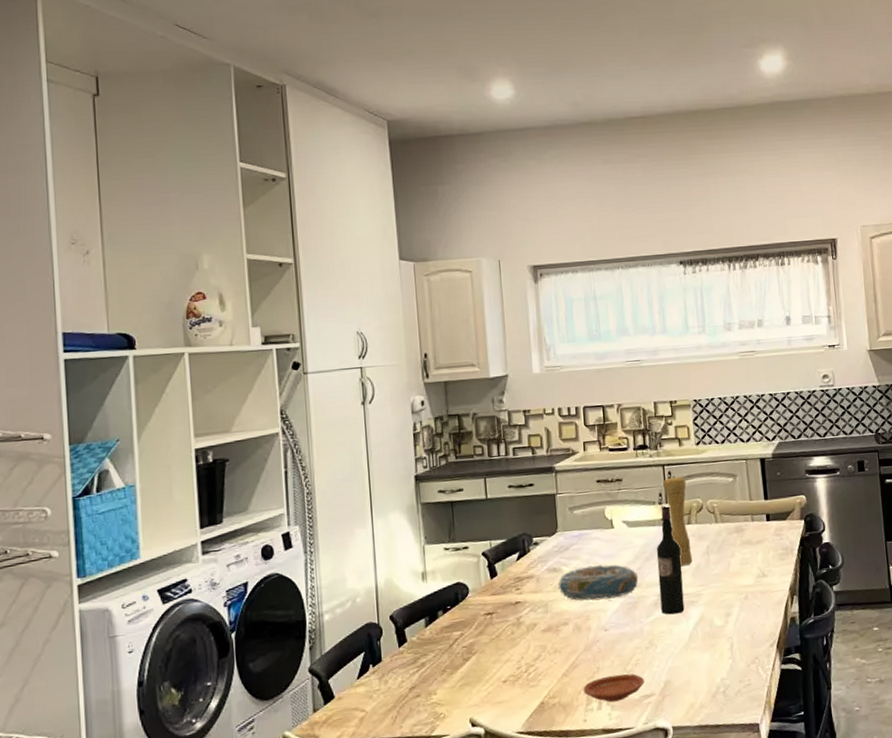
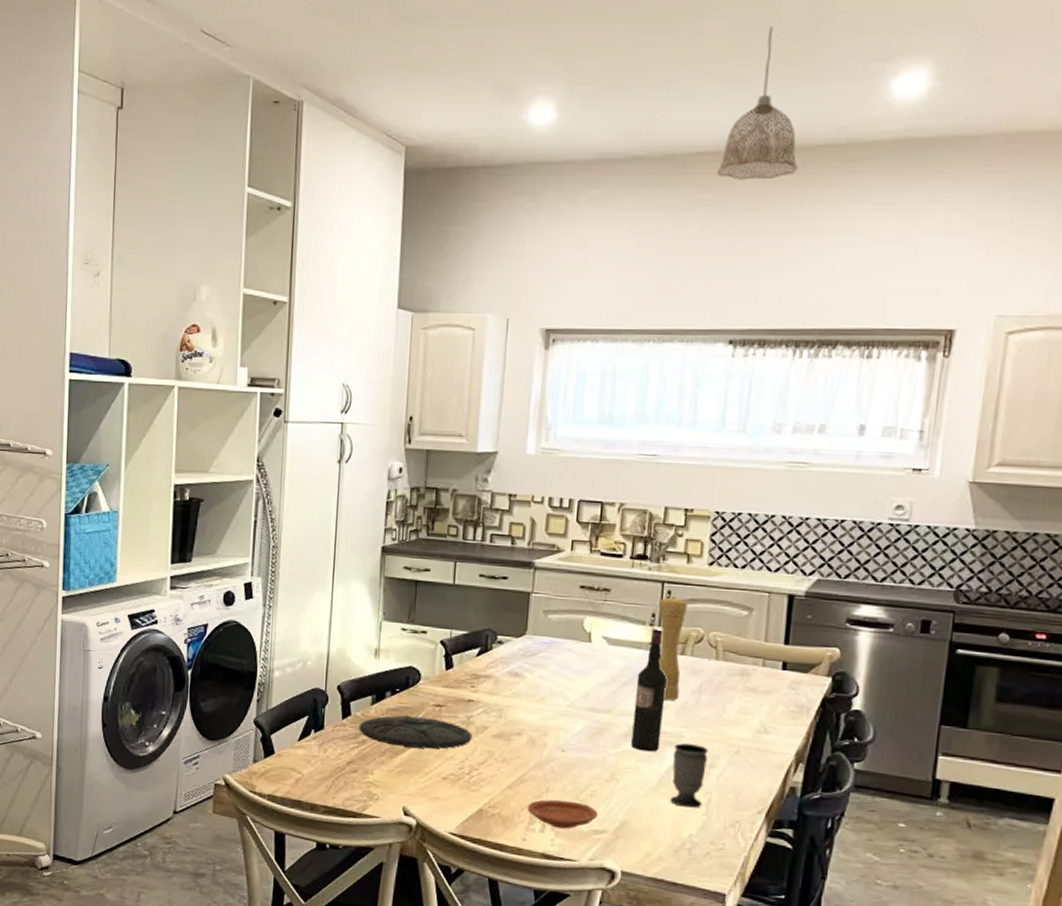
plate: none [416,626,525,661] -> present [359,715,473,749]
decorative bowl: present [557,564,639,601] -> none [517,678,611,720]
pendant lamp: none [647,22,707,137] -> present [717,27,799,180]
cup: none [696,598,726,656] -> present [670,743,708,808]

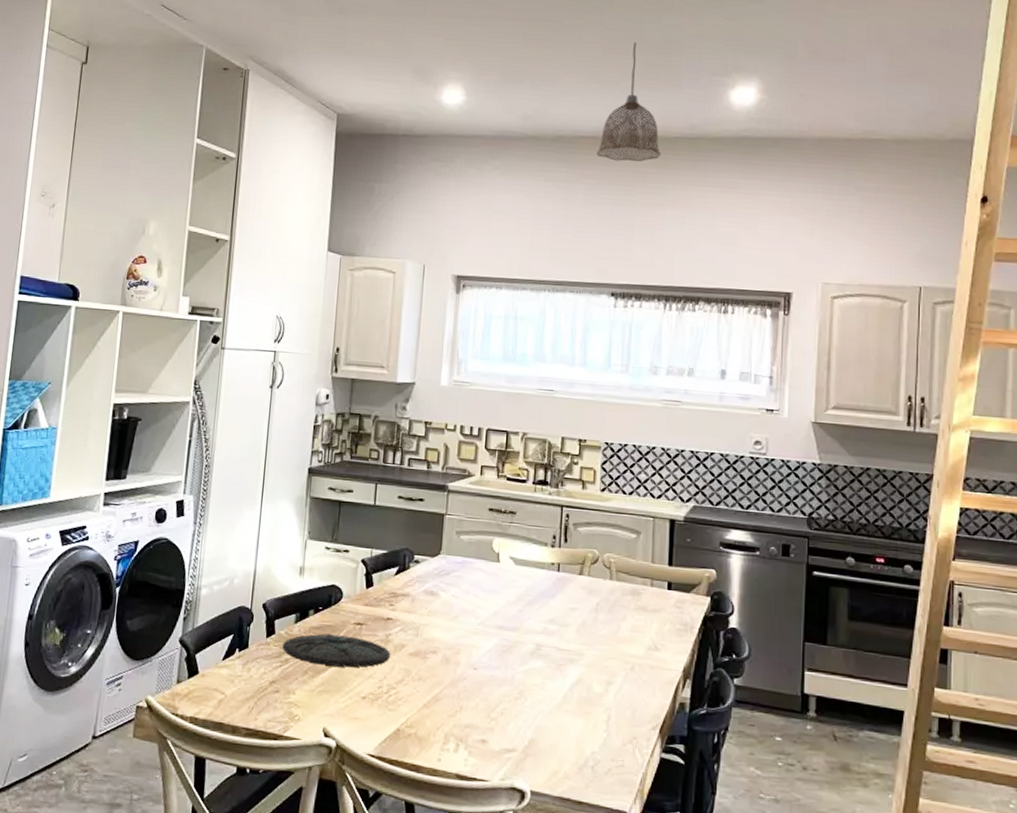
plate: present [527,799,598,829] -> none [442,718,508,749]
wine bottle: present [631,627,667,752] -> none [537,549,568,669]
pepper mill: present [659,596,688,700] -> none [559,519,584,619]
cup: present [670,743,708,808] -> none [574,660,606,725]

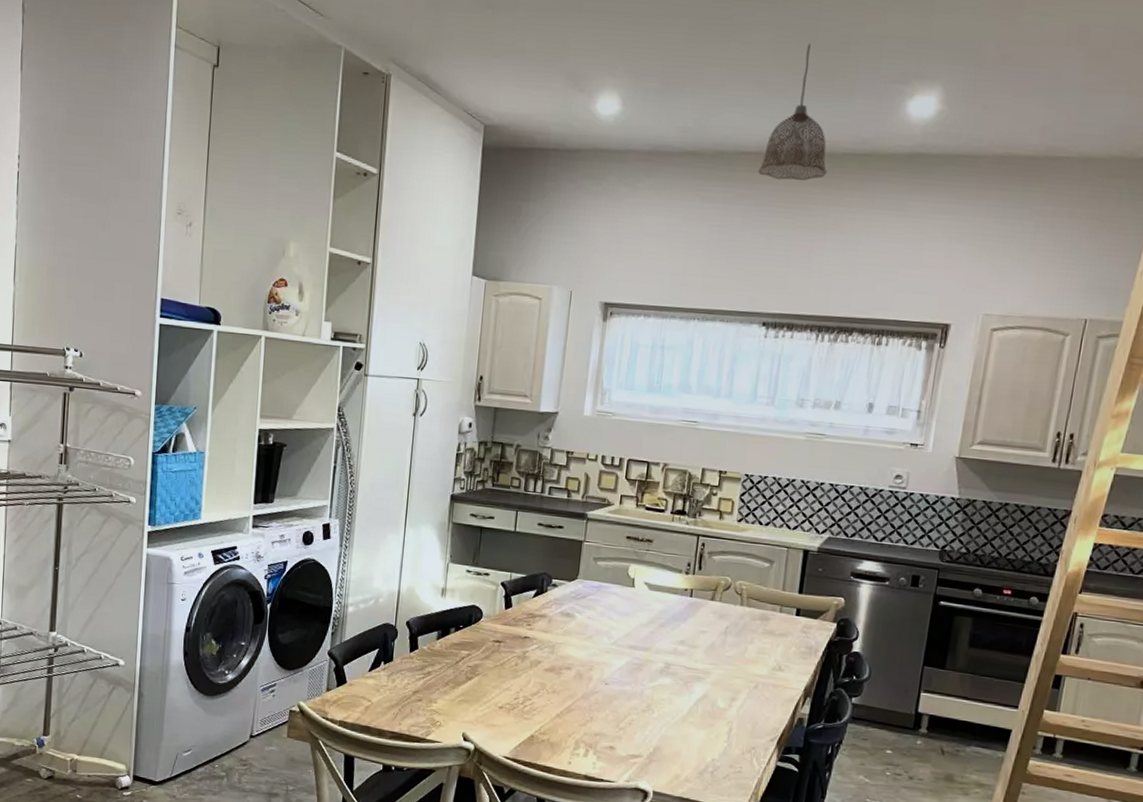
plate: present [282,633,391,668] -> none [425,649,527,681]

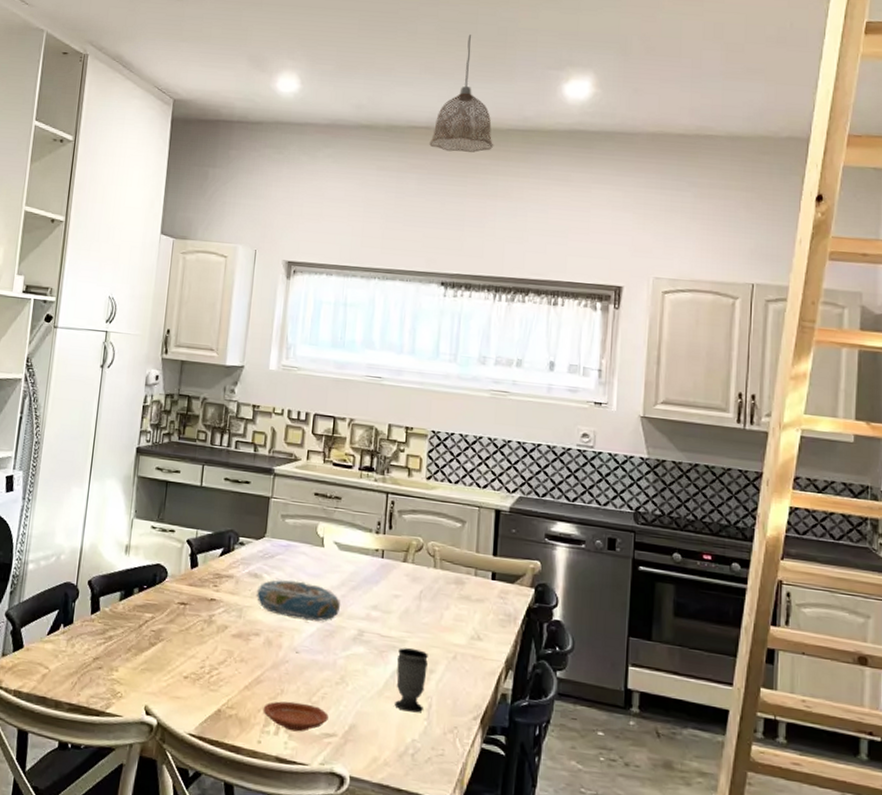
decorative bowl: none [567,618,650,657] -> present [256,579,341,622]
plate: none [573,727,635,754] -> present [263,701,328,732]
cup: none [697,678,731,736] -> present [395,648,428,713]

